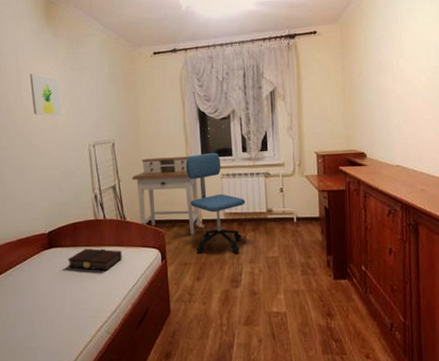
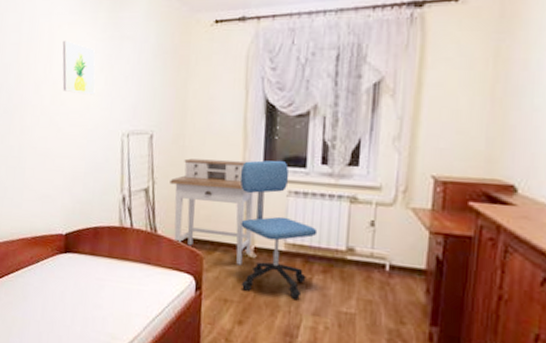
book: present [68,248,122,271] -> none [83,260,148,291]

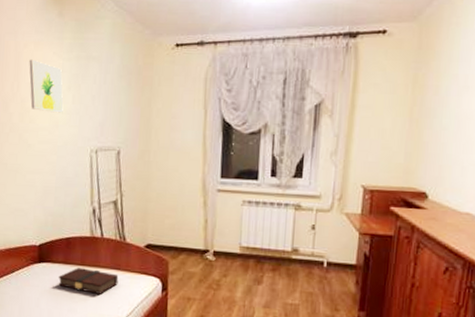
book: none [83,260,148,291] -> present [58,268,119,295]
desk: present [170,158,254,265] -> none [136,172,213,268]
office chair: present [239,160,318,299] -> none [200,173,268,295]

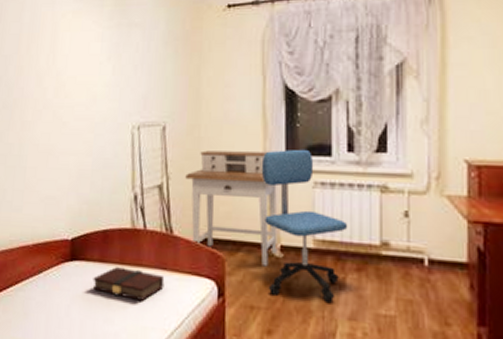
wall art: present [29,59,63,113] -> none [66,29,102,86]
desk: none [136,172,213,268] -> present [185,150,278,267]
office chair: none [200,173,268,295] -> present [261,149,348,302]

